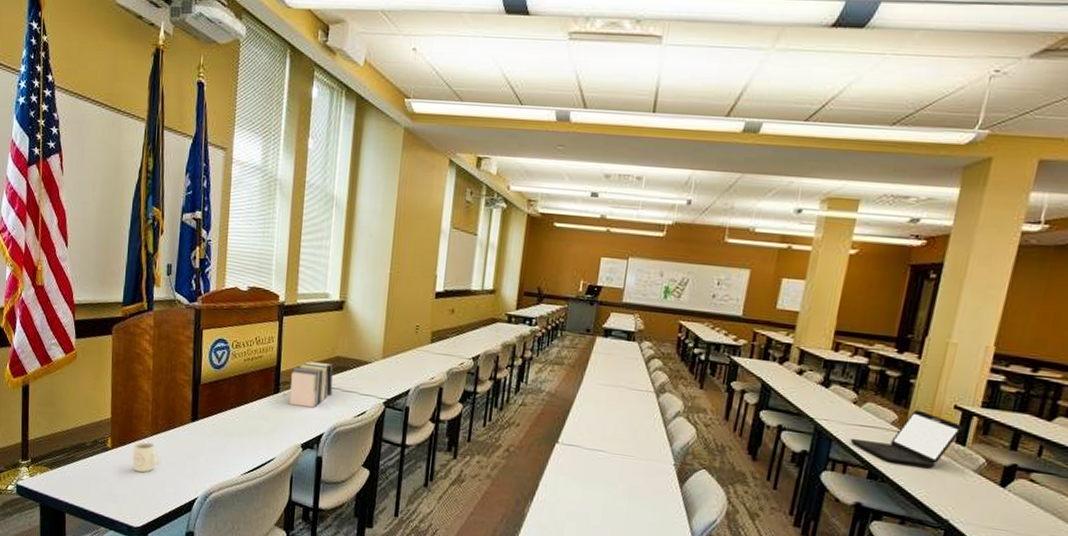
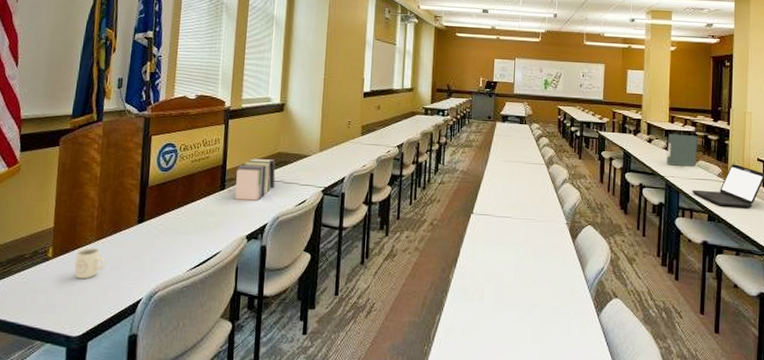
binder: none [820,364,871,410] -> present [667,133,698,167]

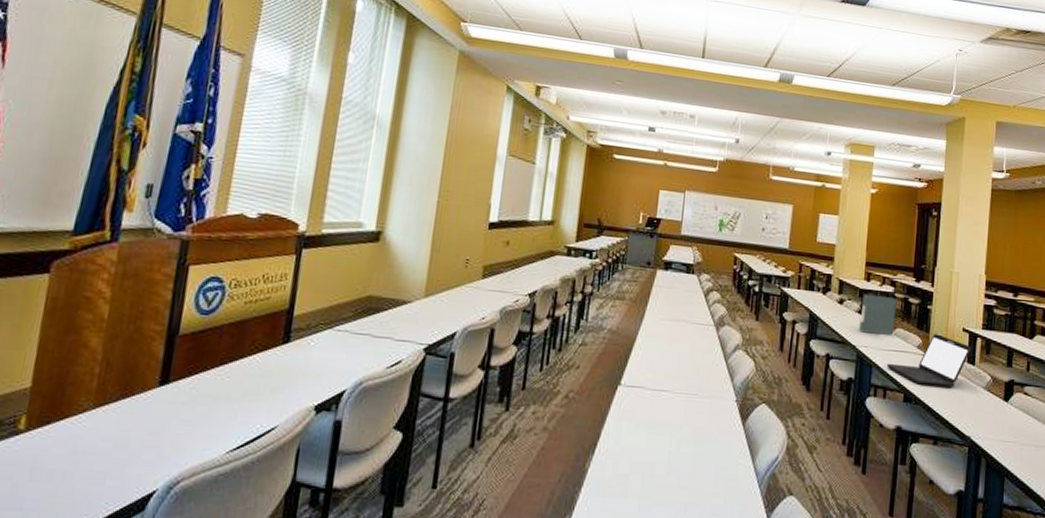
mug: present [74,248,106,279] -> none [57,418,107,462]
books: present [235,158,276,201] -> none [302,301,364,359]

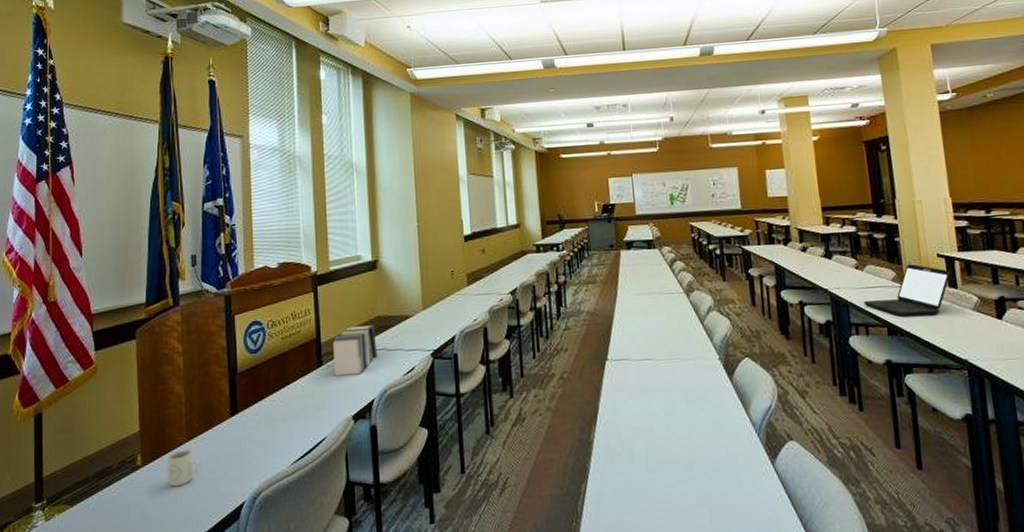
mug: none [57,418,107,462] -> present [166,449,201,487]
books: none [302,301,364,359] -> present [333,324,378,376]
binder: present [859,293,897,335] -> none [825,236,864,275]

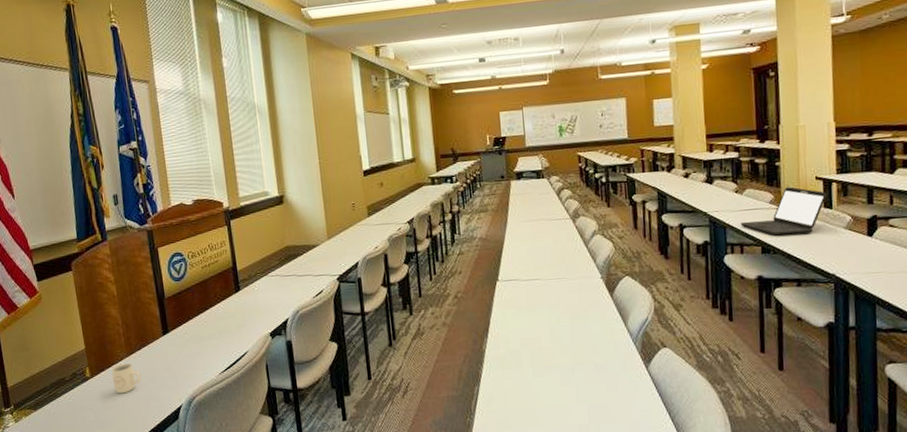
books: present [333,324,378,376] -> none [248,253,289,299]

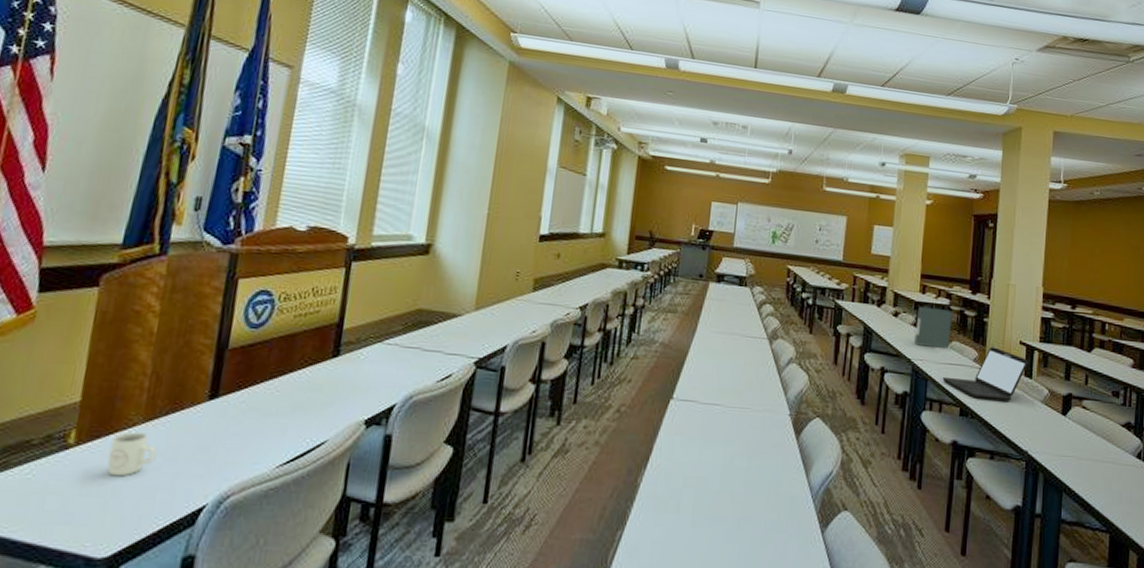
binder: none [707,162,744,200] -> present [914,306,953,348]

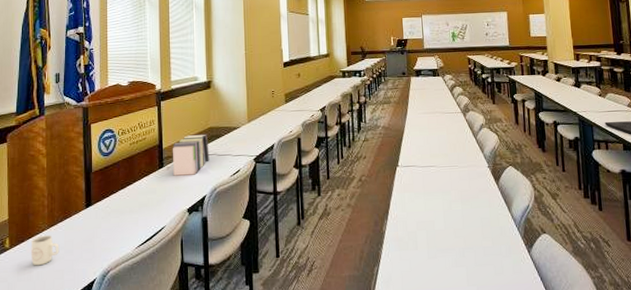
books: none [352,315,414,373] -> present [173,133,210,176]
binder: present [914,306,953,348] -> none [575,70,606,101]

